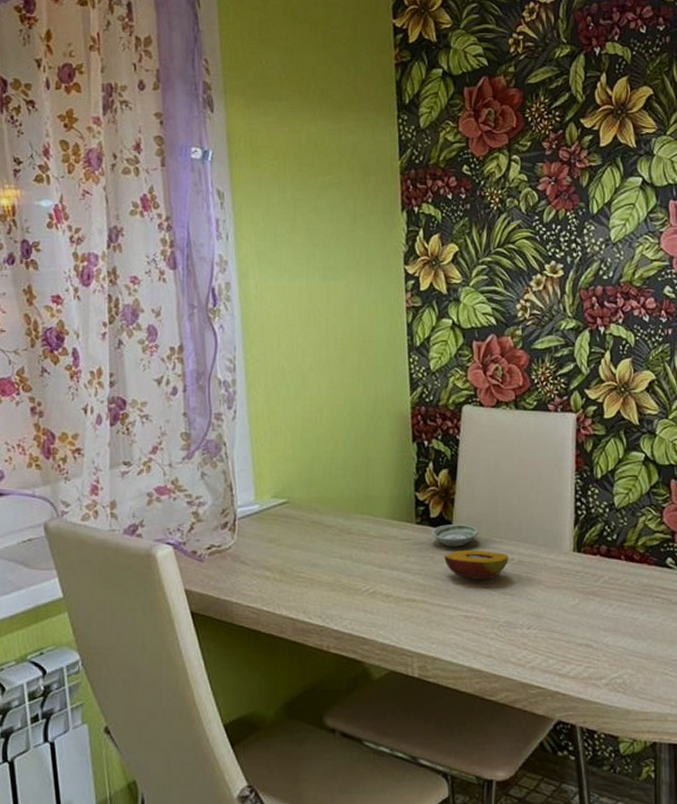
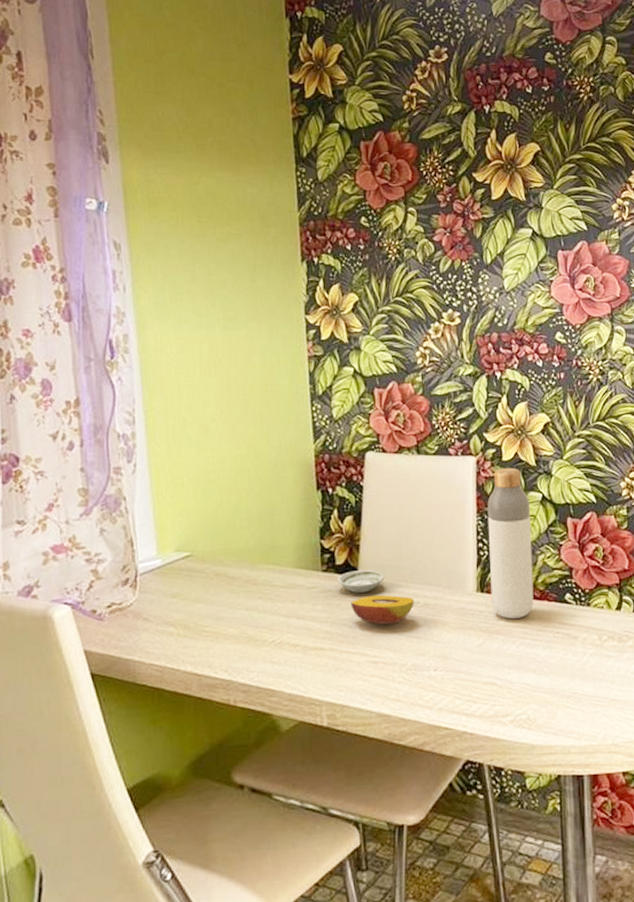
bottle: none [587,425,633,580] -> present [487,467,534,619]

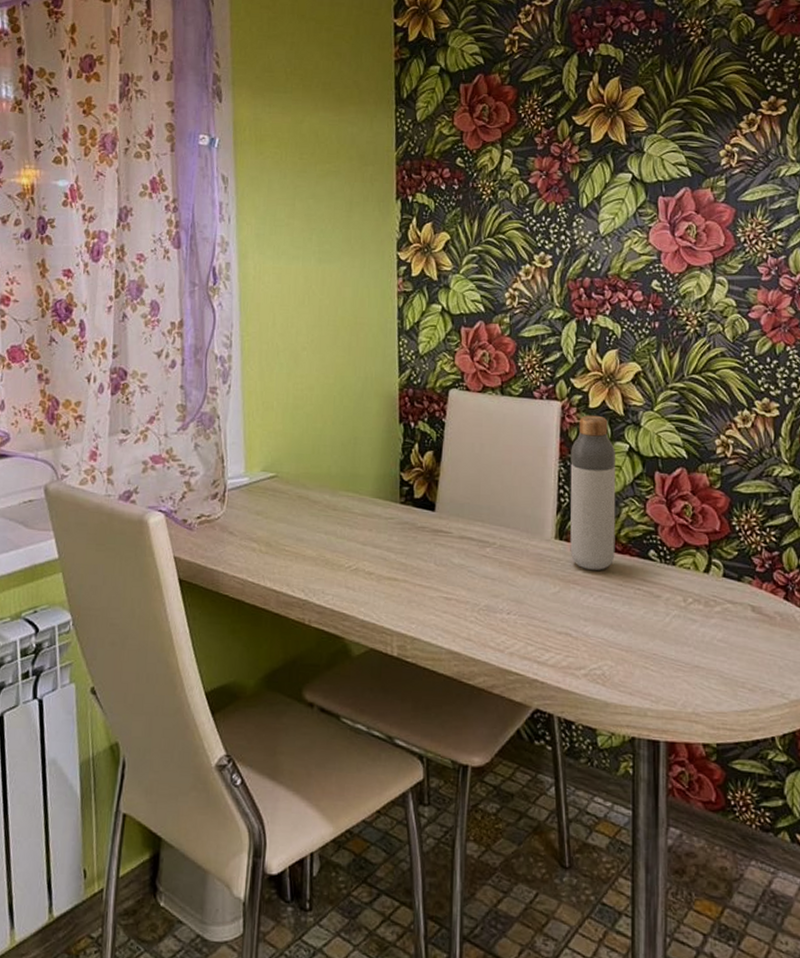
saucer: present [338,570,385,593] -> none [415,505,462,528]
fruit: present [351,594,414,625] -> none [427,531,491,562]

